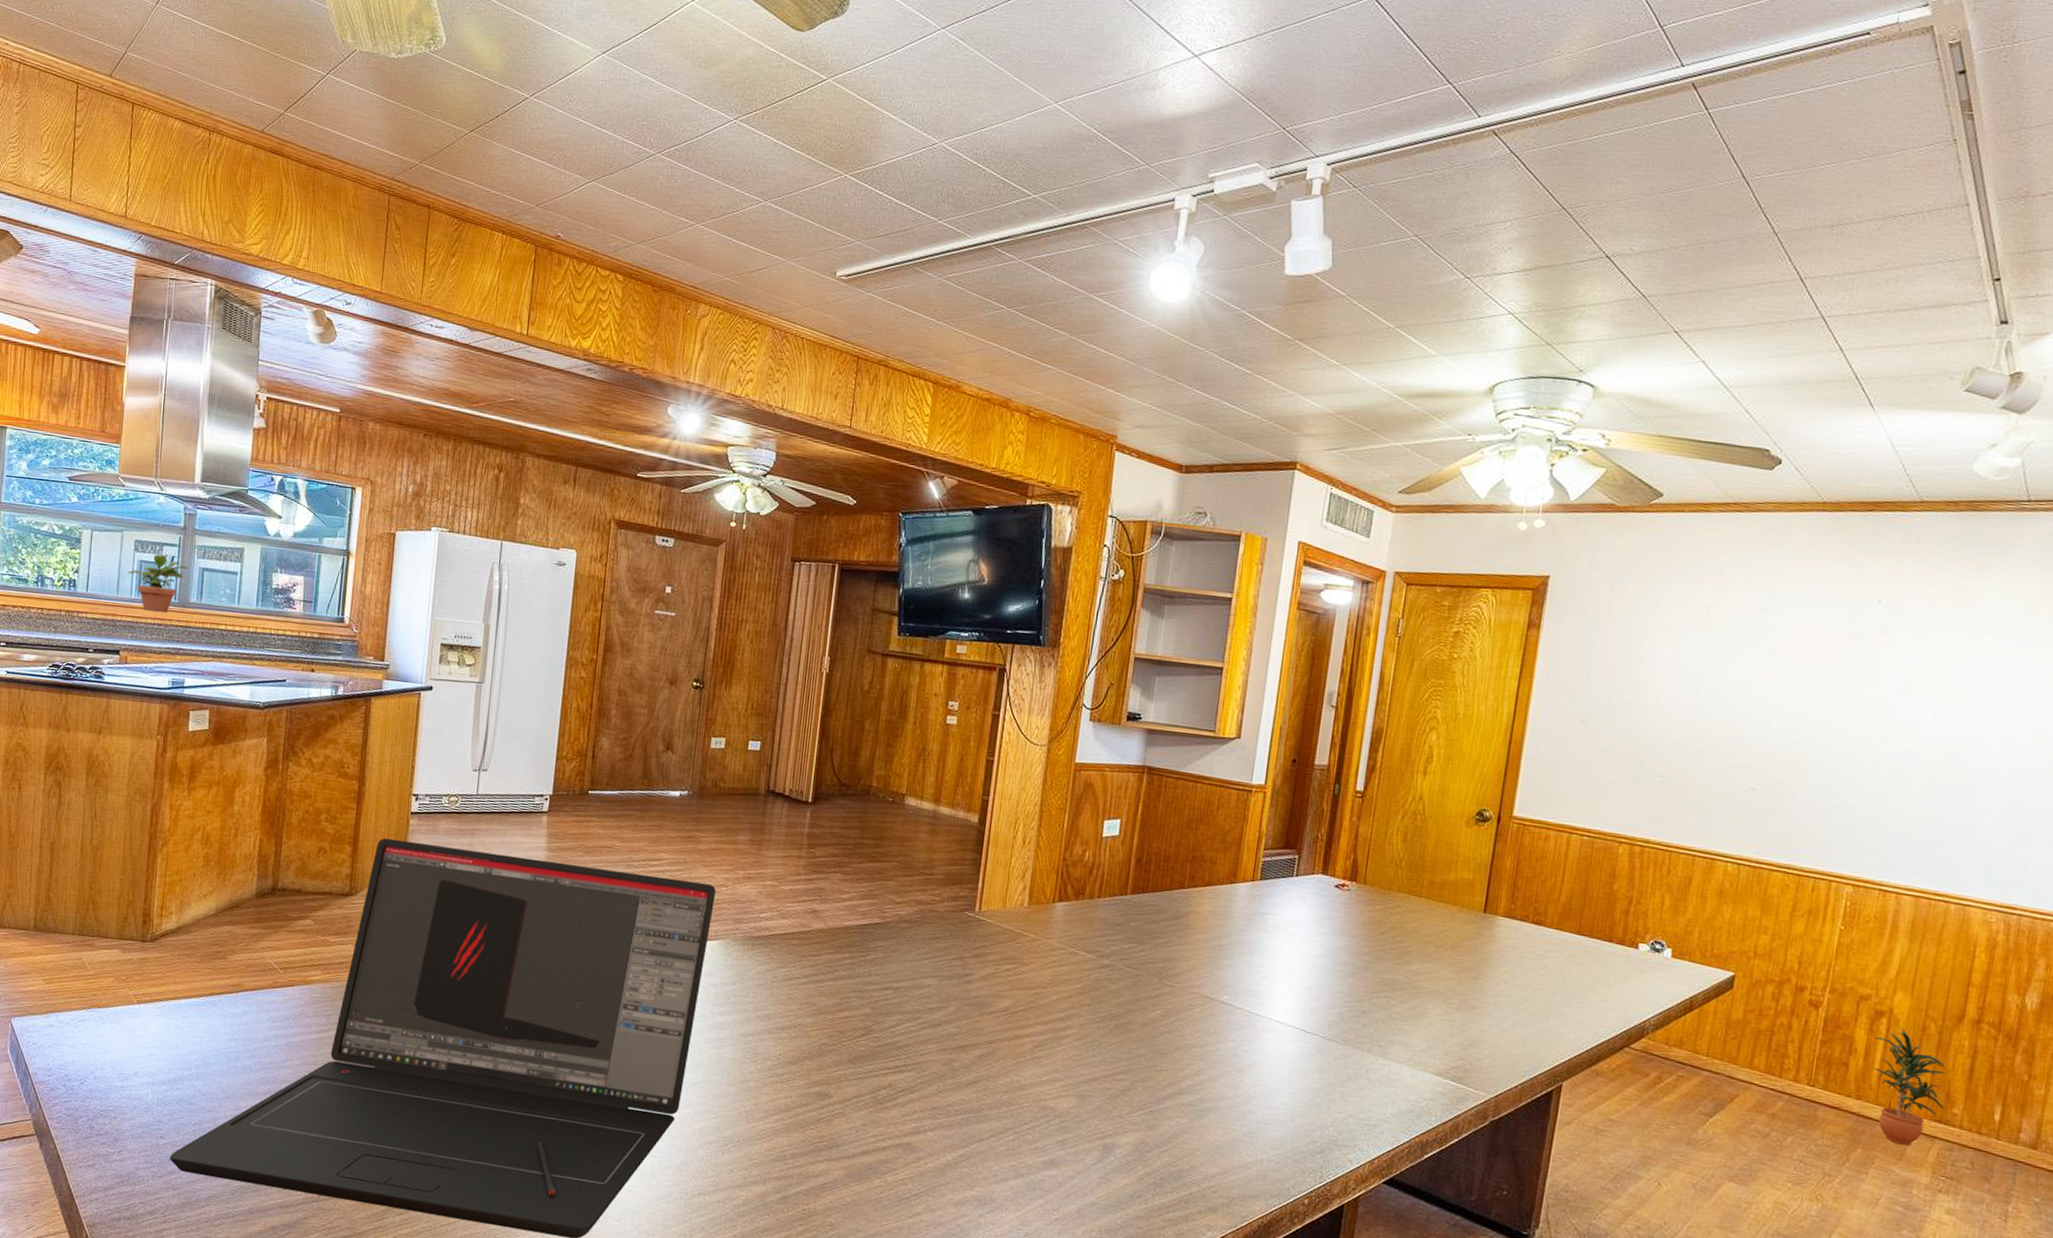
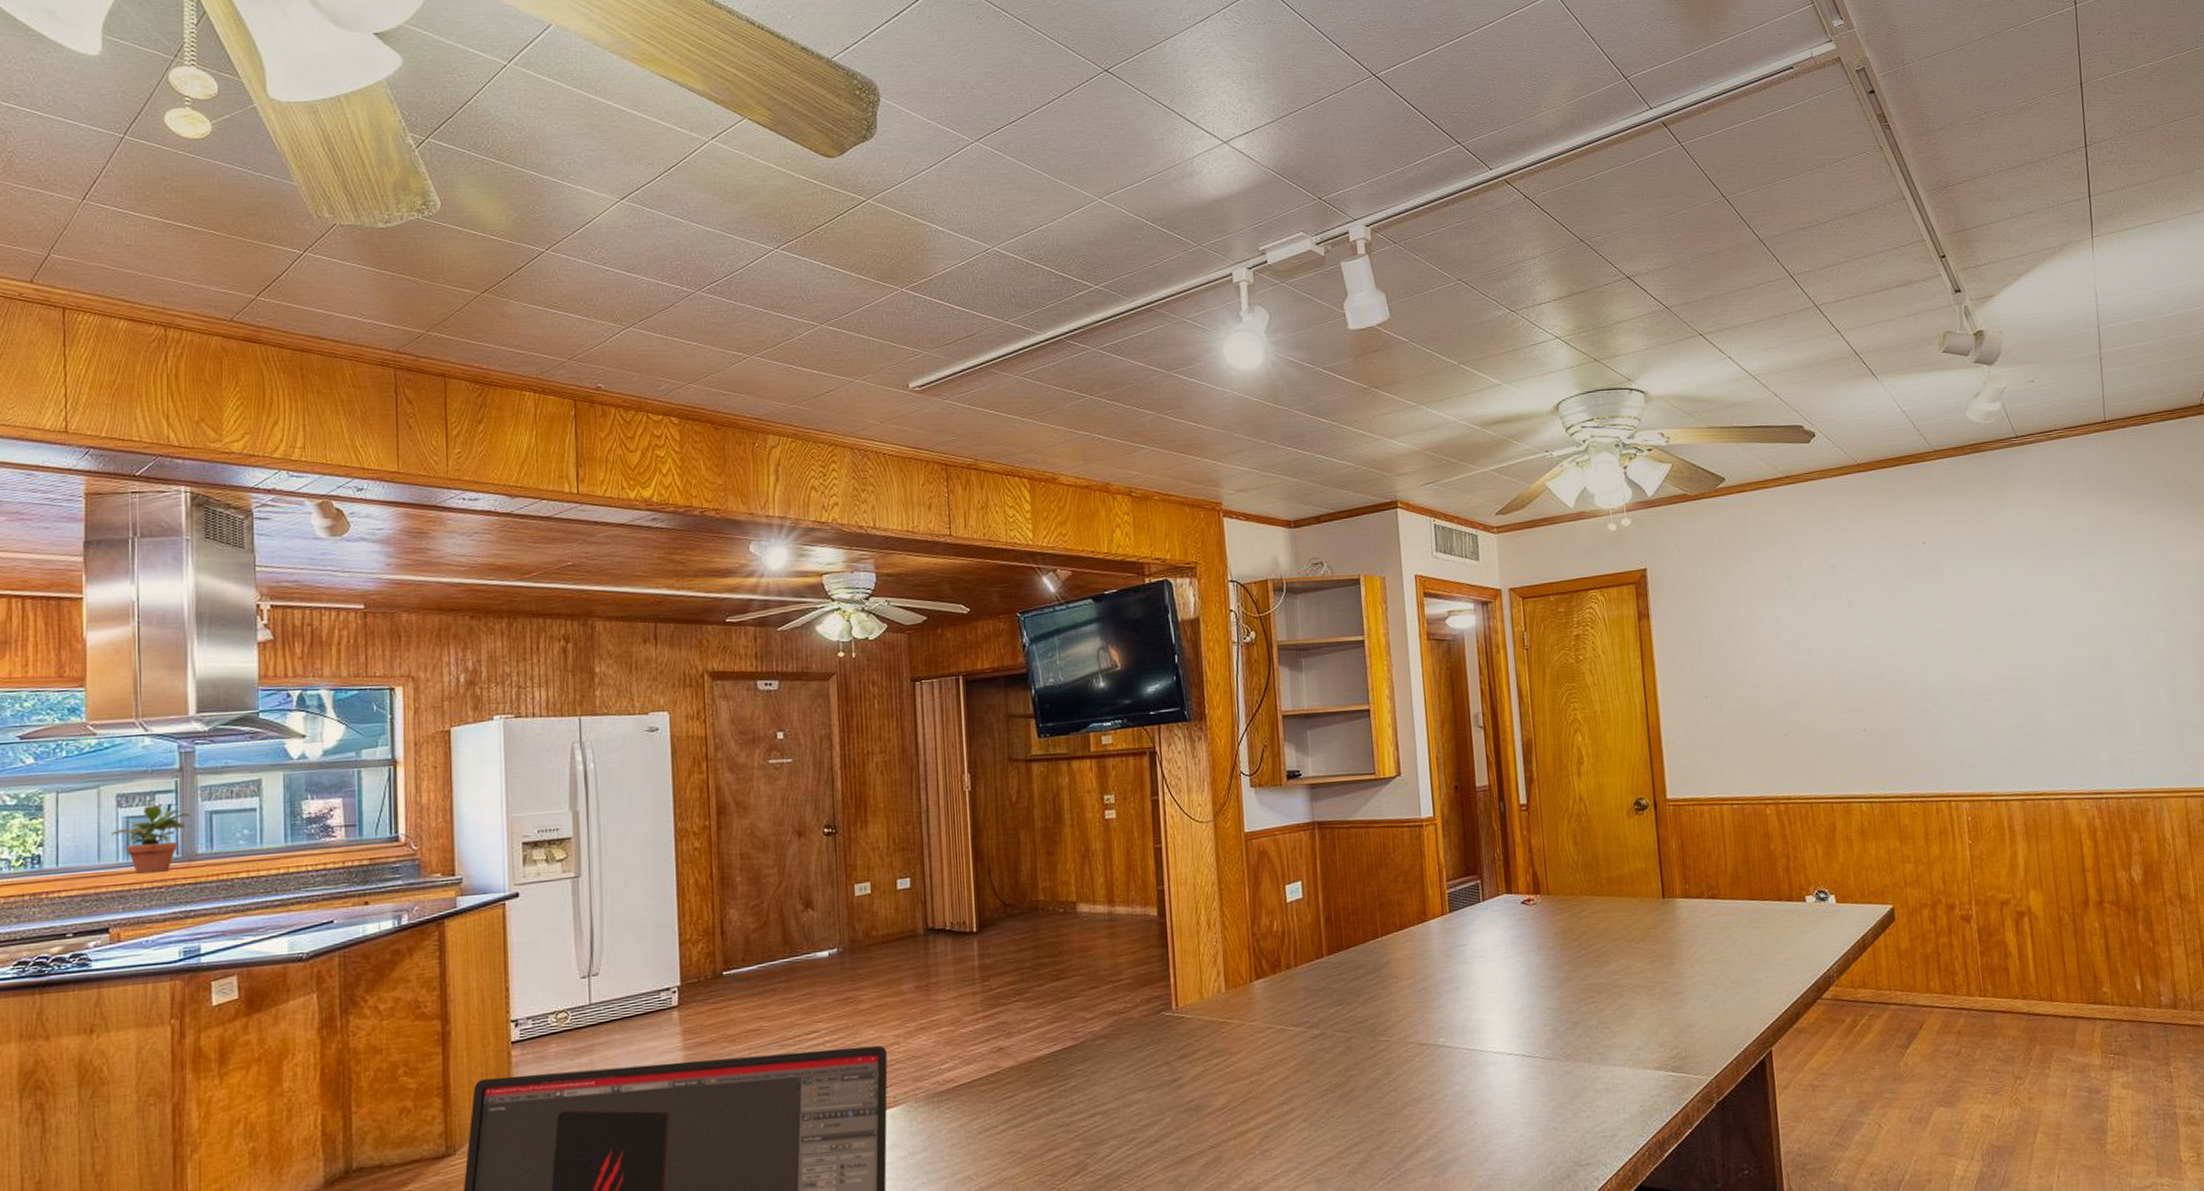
potted plant: present [1874,1028,1947,1146] -> none [2023,923,2095,1033]

